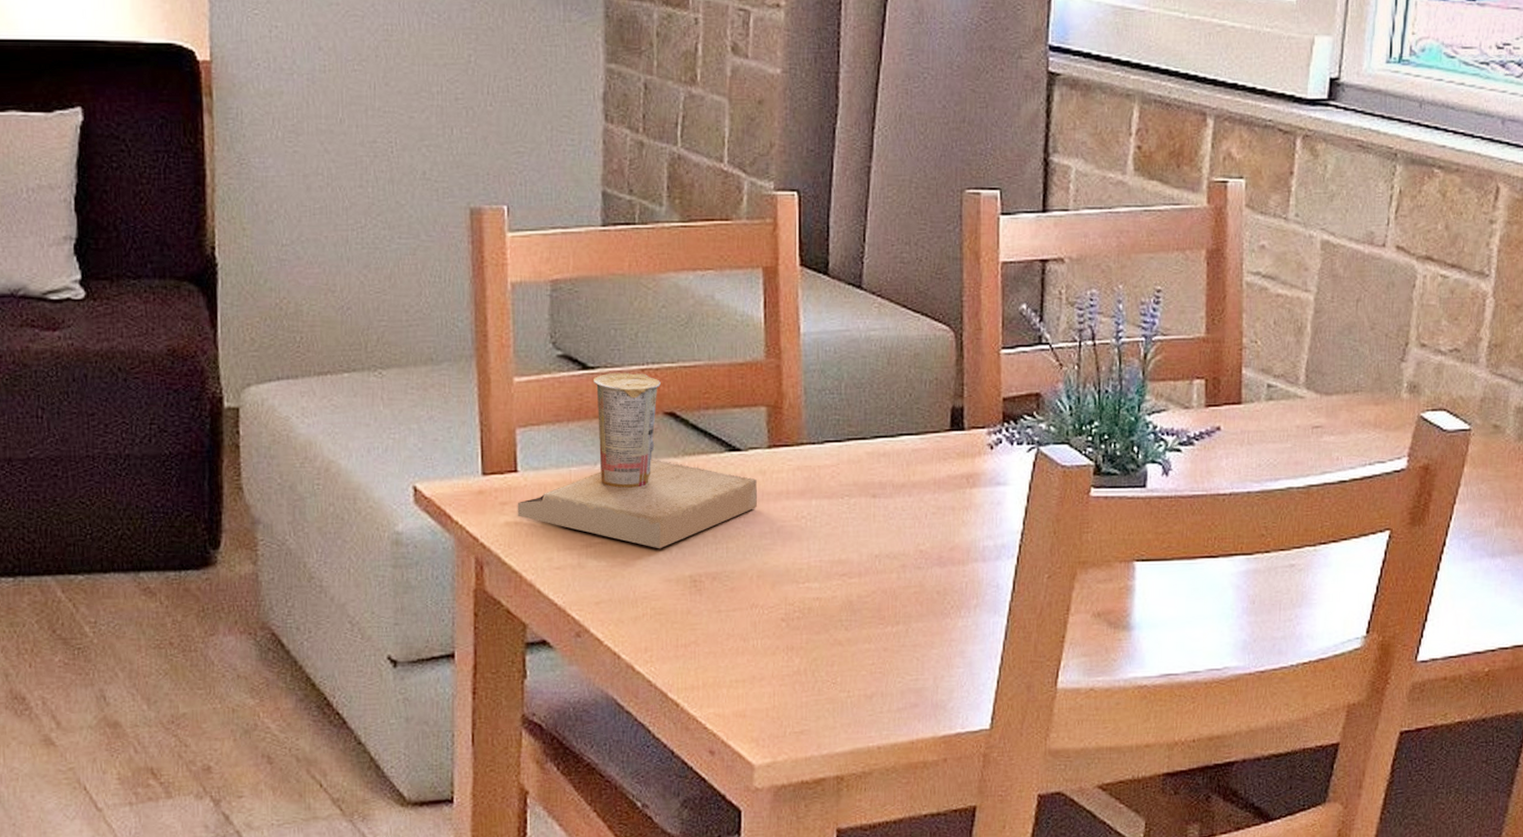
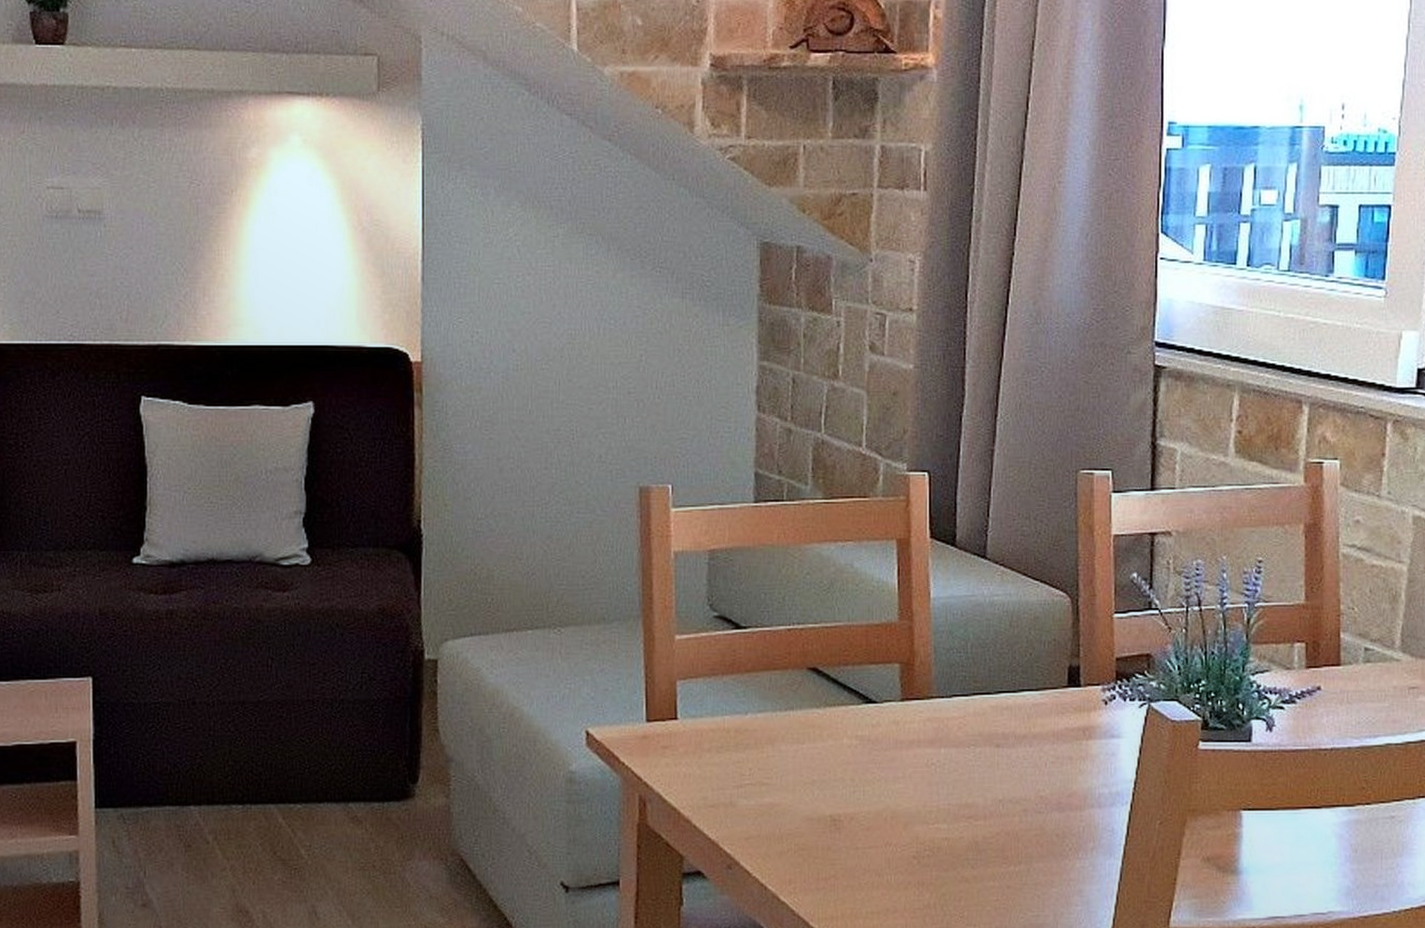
cup: present [517,372,758,549] -> none [676,631,892,791]

